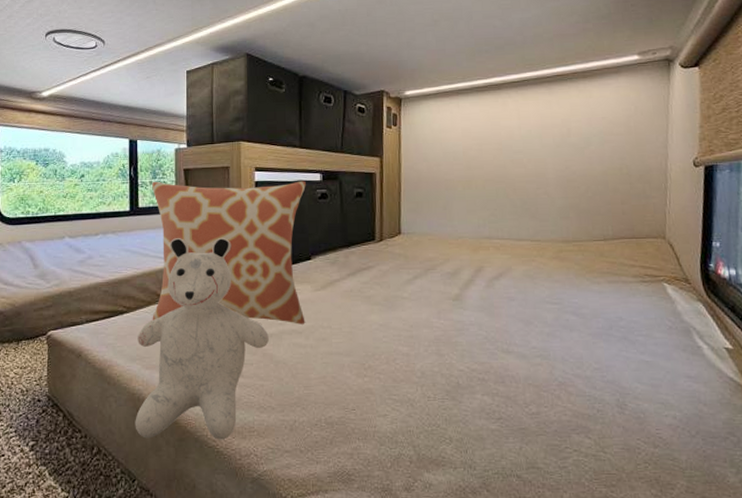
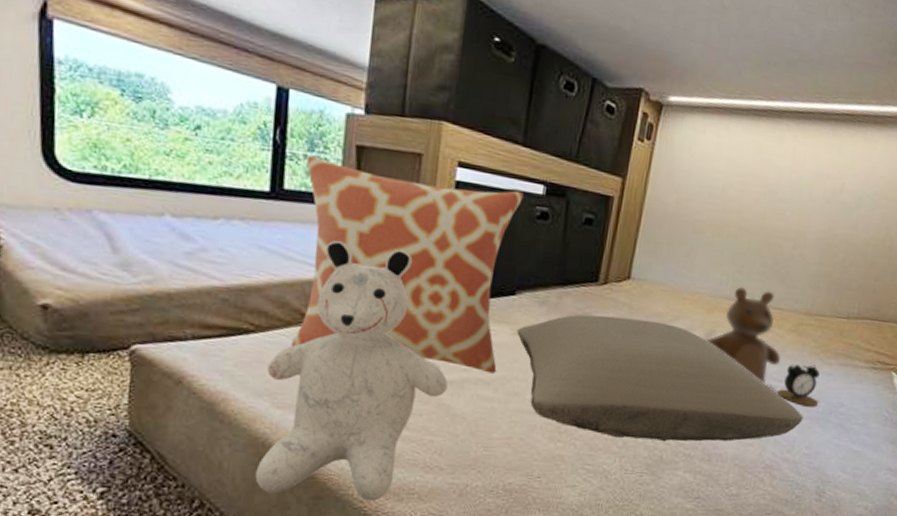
pillow: none [317,265,586,369] -> present [517,314,805,442]
teddy bear: none [476,226,558,318] -> present [706,286,781,397]
alarm clock: none [554,284,596,324] -> present [777,361,820,407]

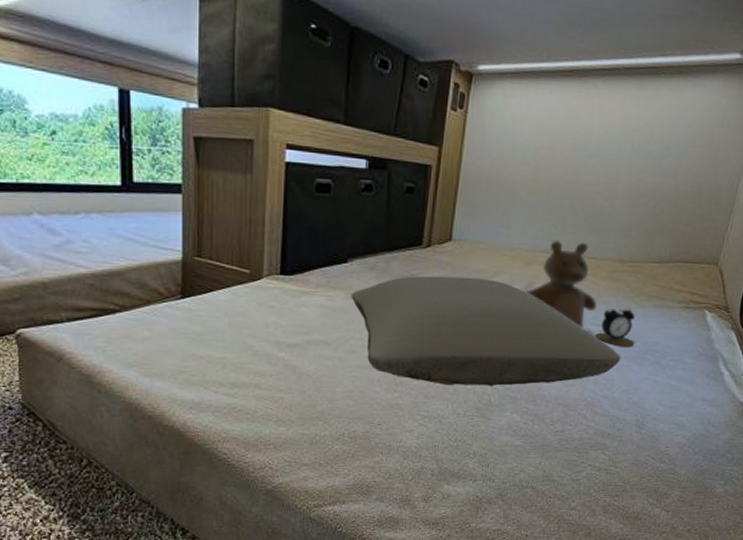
stuffed animal: present [255,240,448,501] -> none [132,224,292,453]
pillow: present [291,155,524,374] -> none [151,149,348,335]

